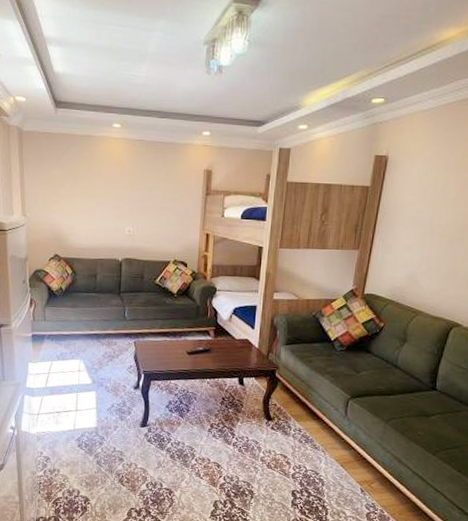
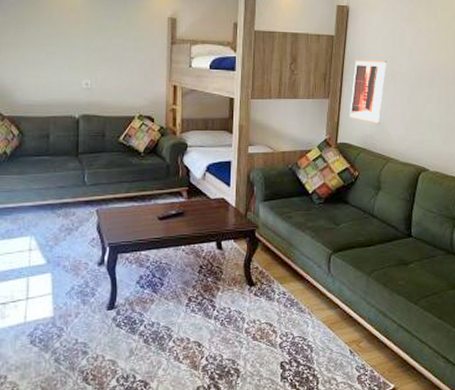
wall art: none [378,210,426,277] -> present [349,59,387,125]

